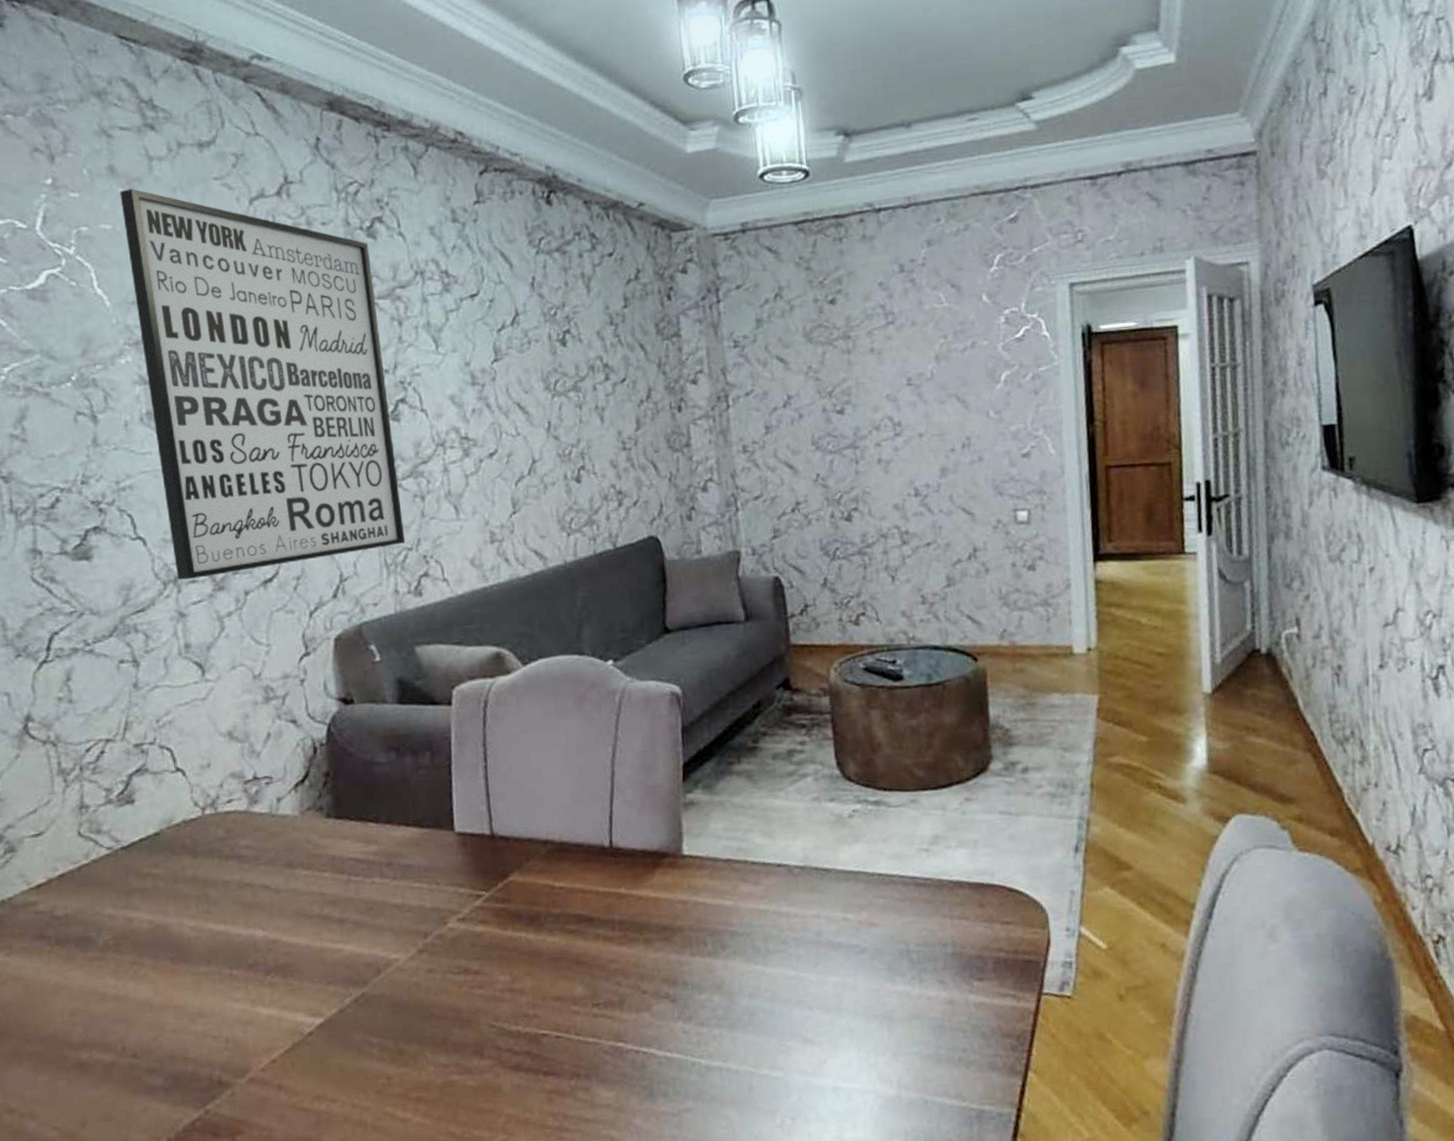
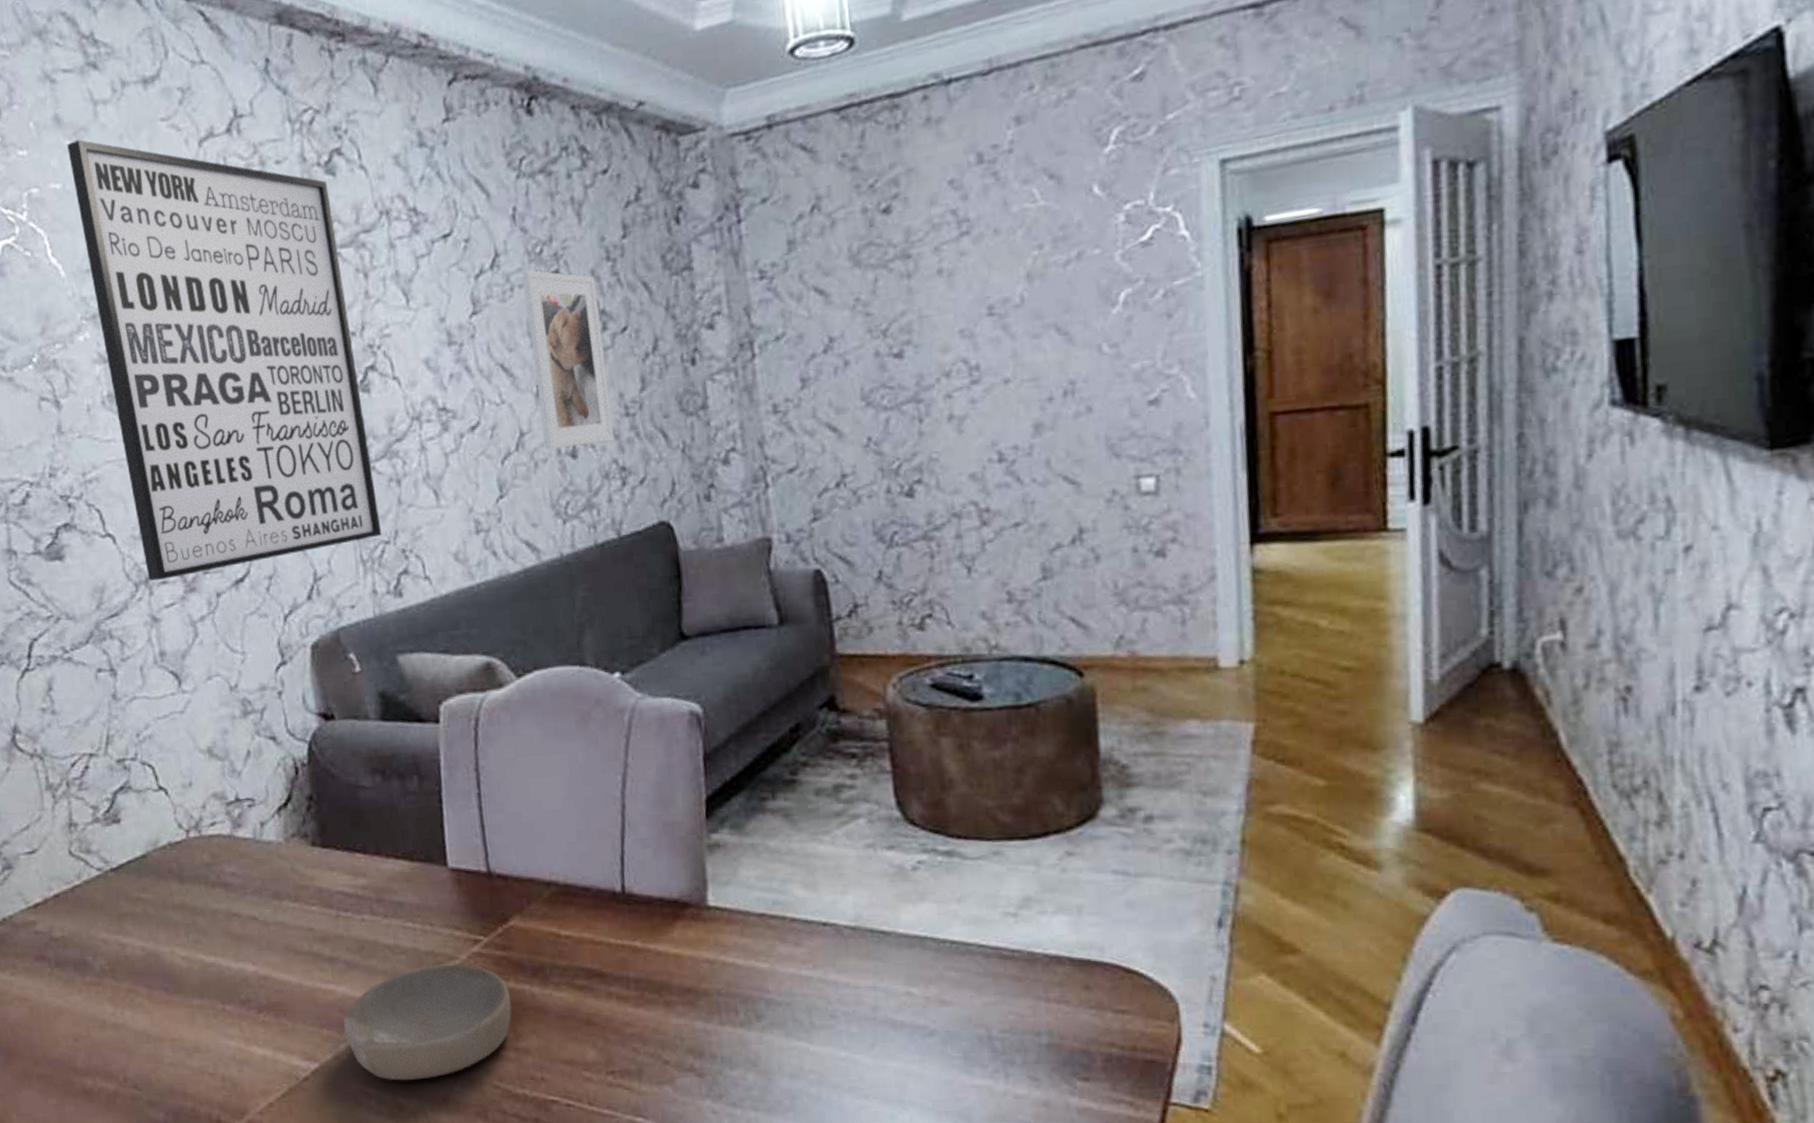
bowl: none [349,917,509,1028] -> present [343,964,512,1081]
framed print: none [539,328,614,475] -> present [522,269,615,450]

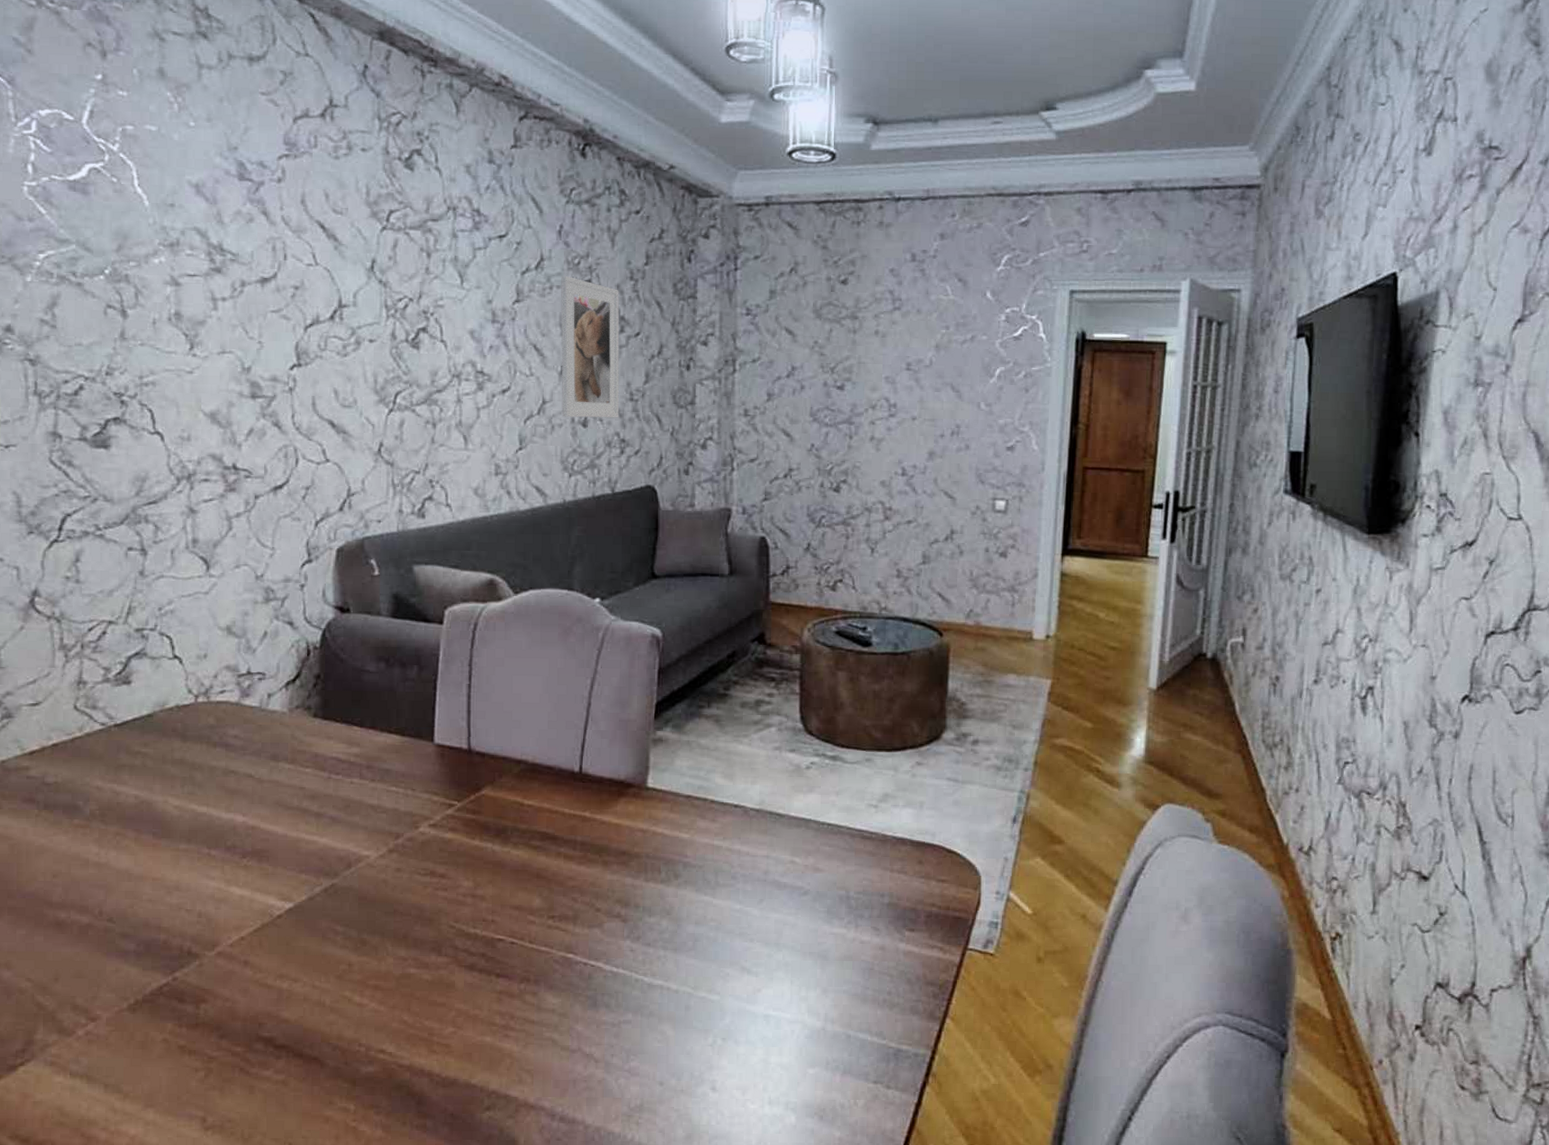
wall art: present [67,139,382,581] -> none [168,94,414,478]
bowl: present [343,964,512,1081] -> none [320,823,475,920]

